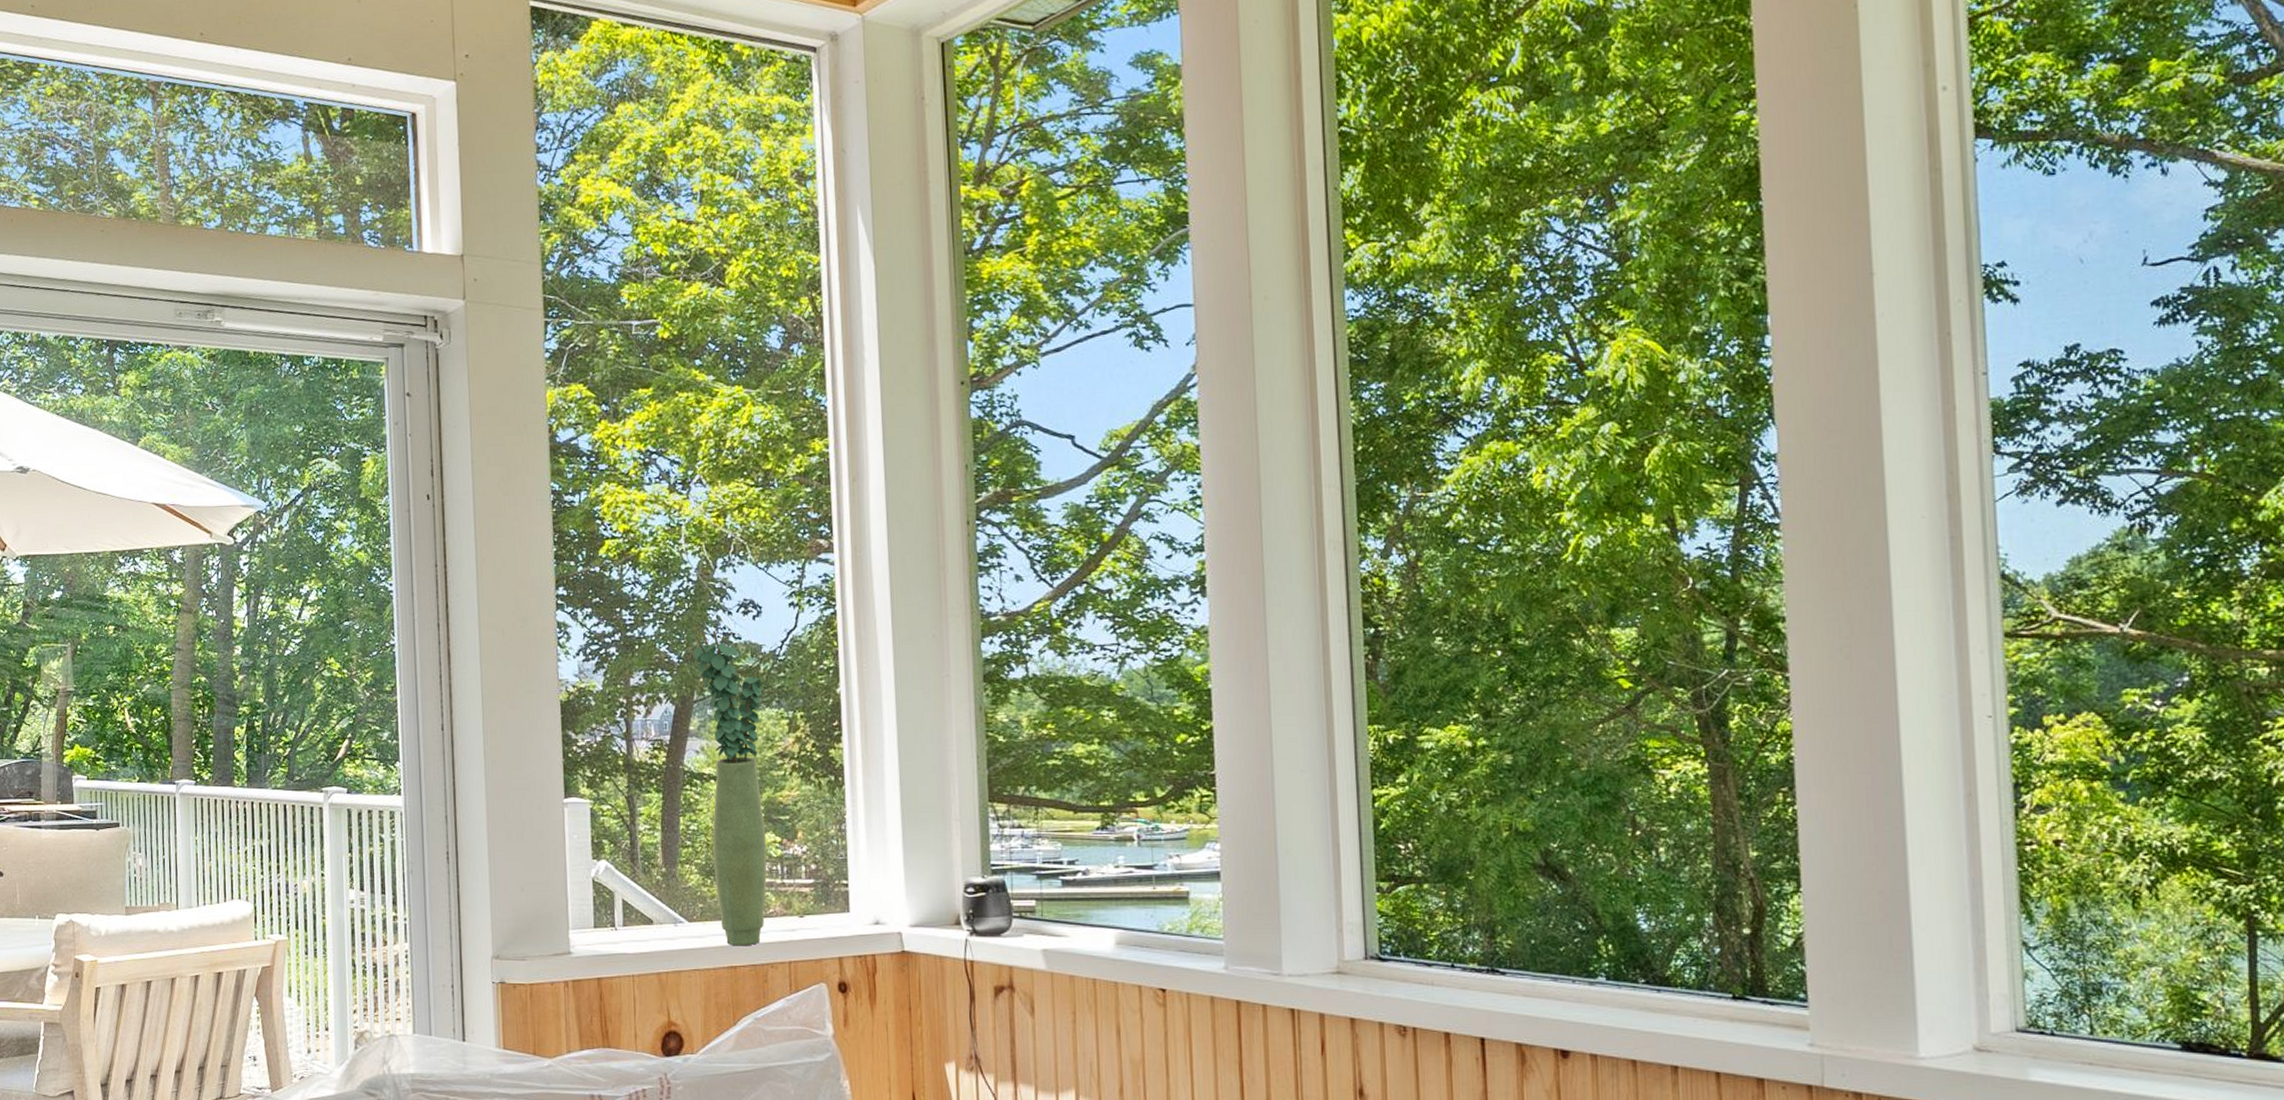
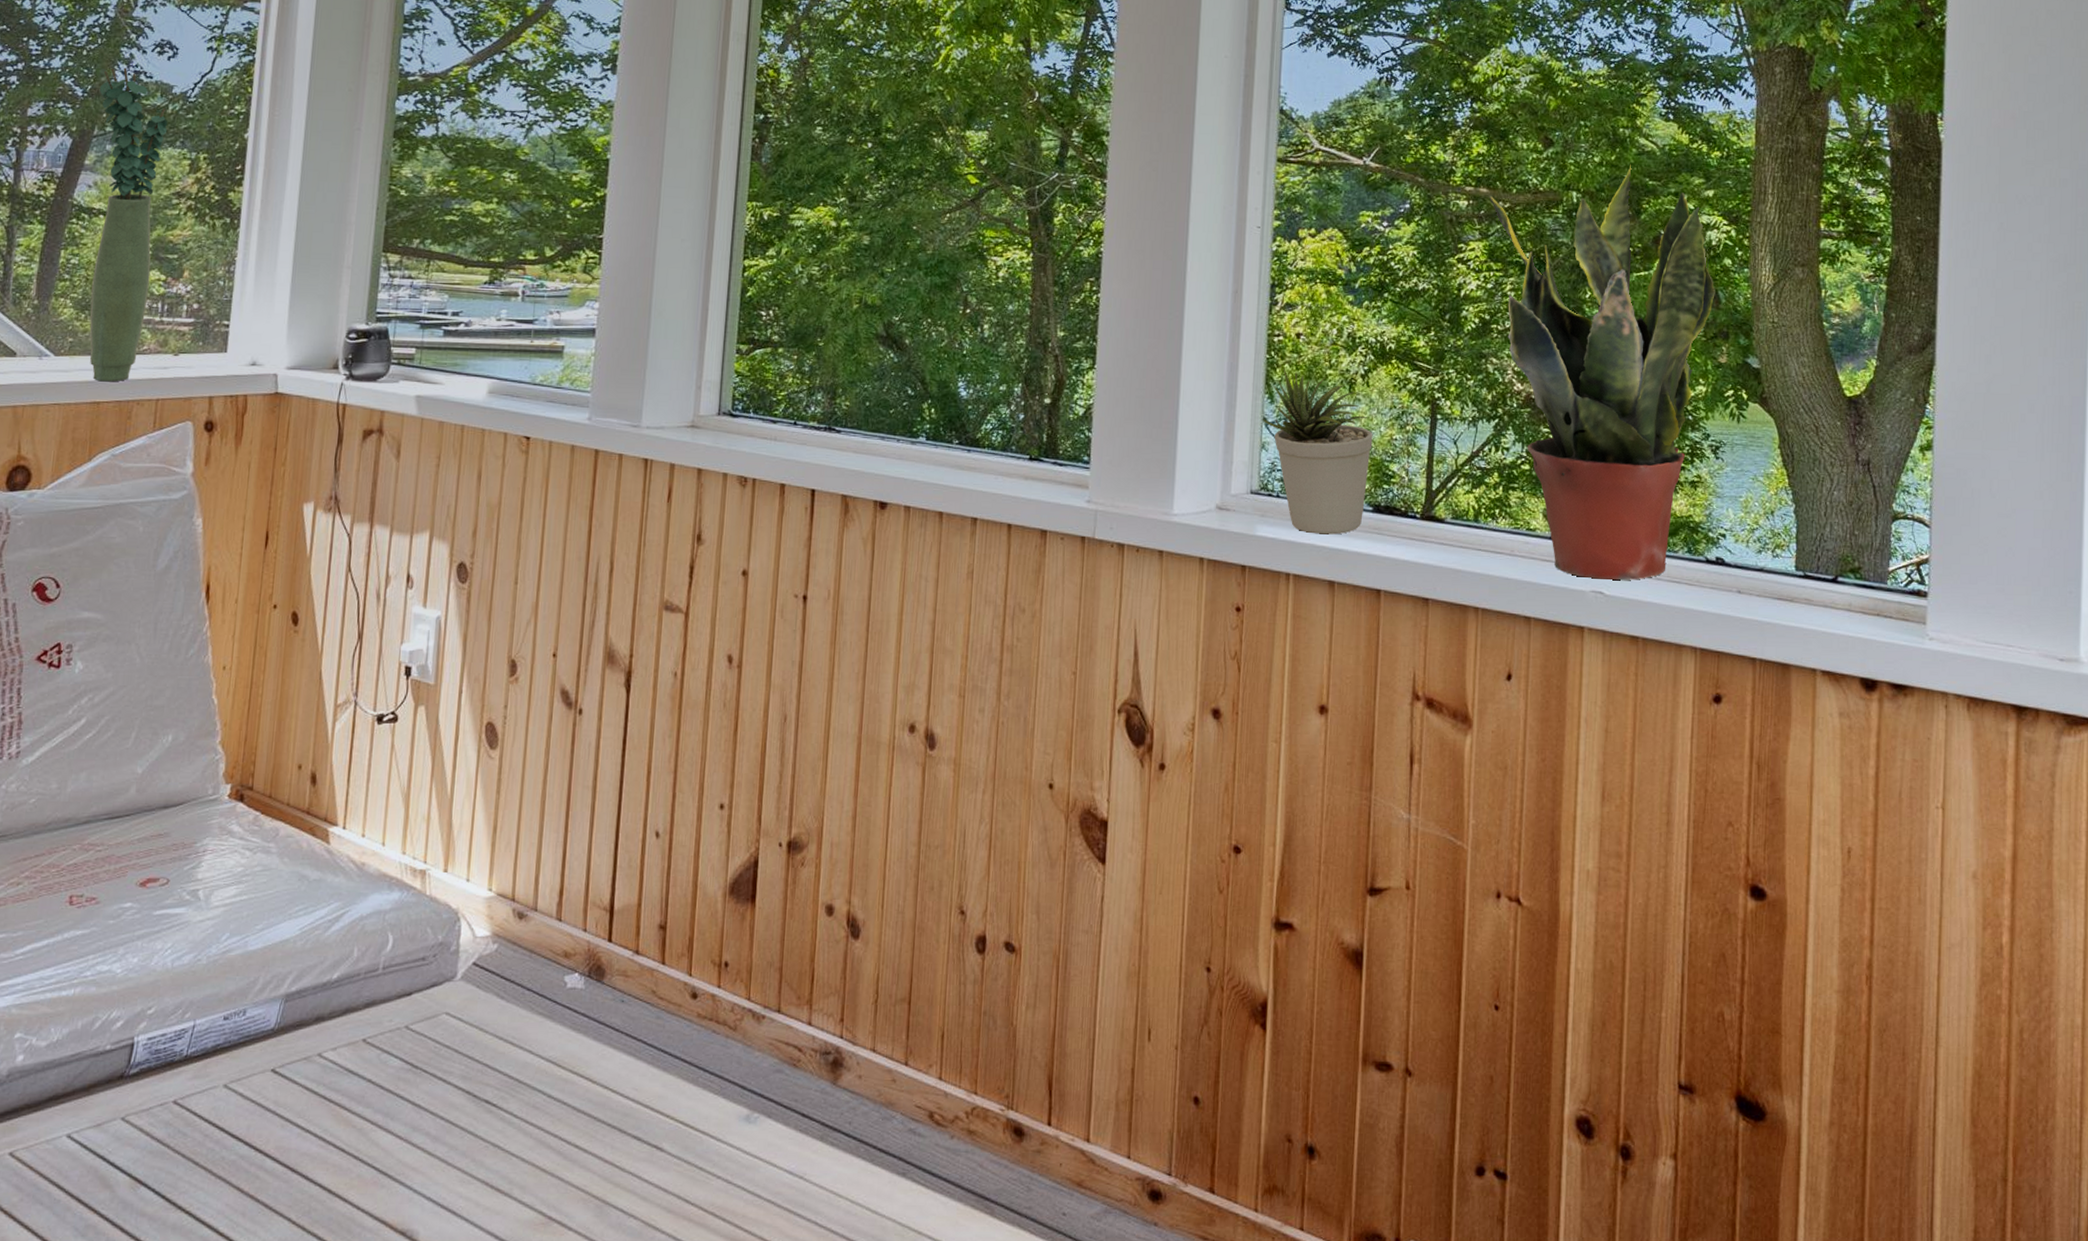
potted plant: none [2022,882,2172,1078] -> present [1263,368,1373,535]

